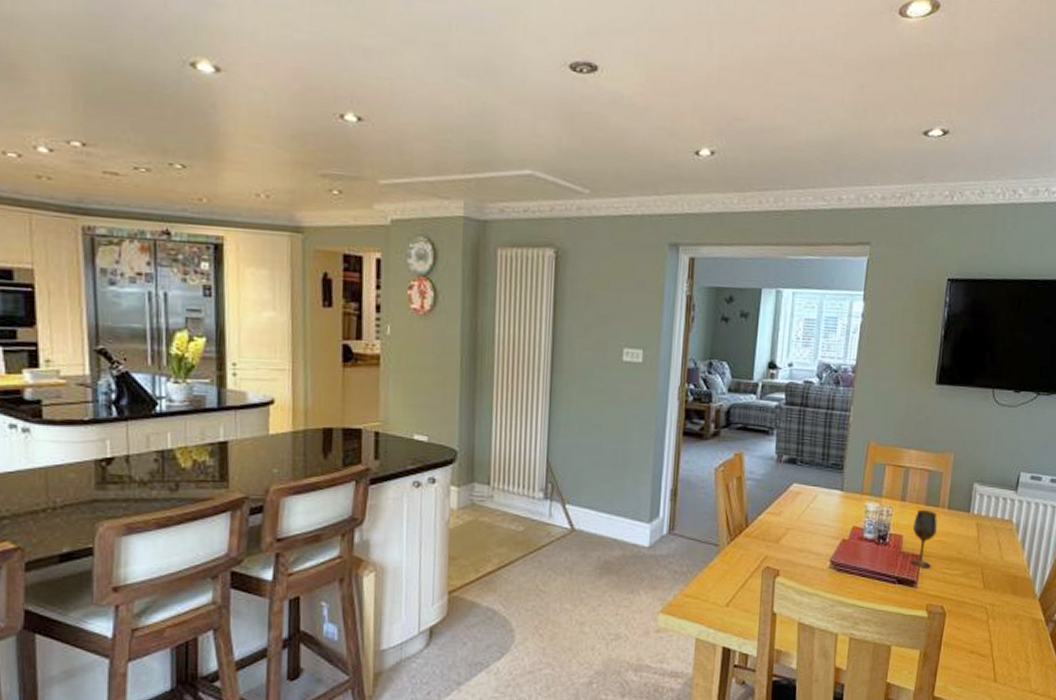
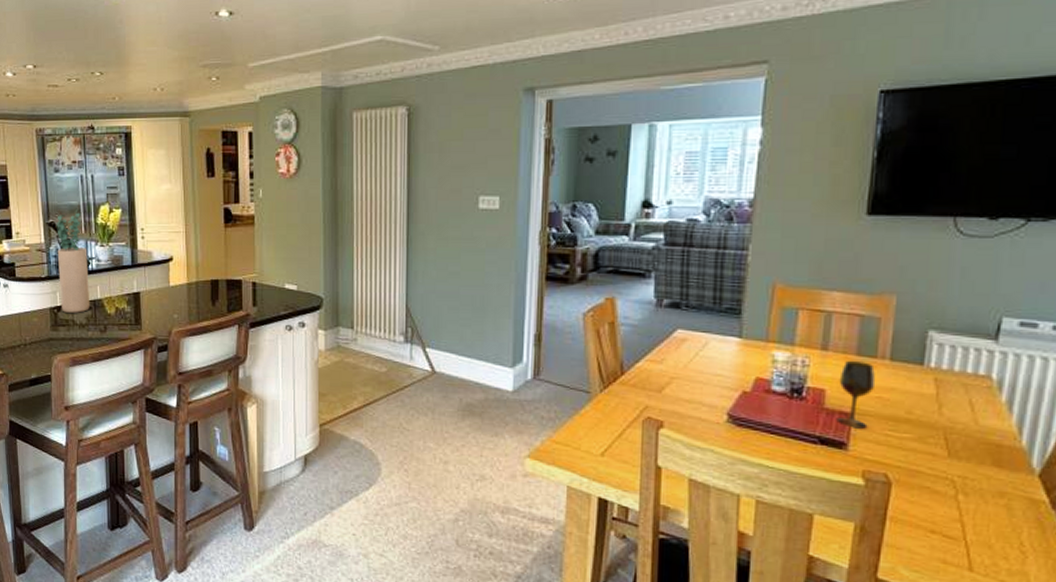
vase: none [109,328,157,468] -> present [57,204,91,314]

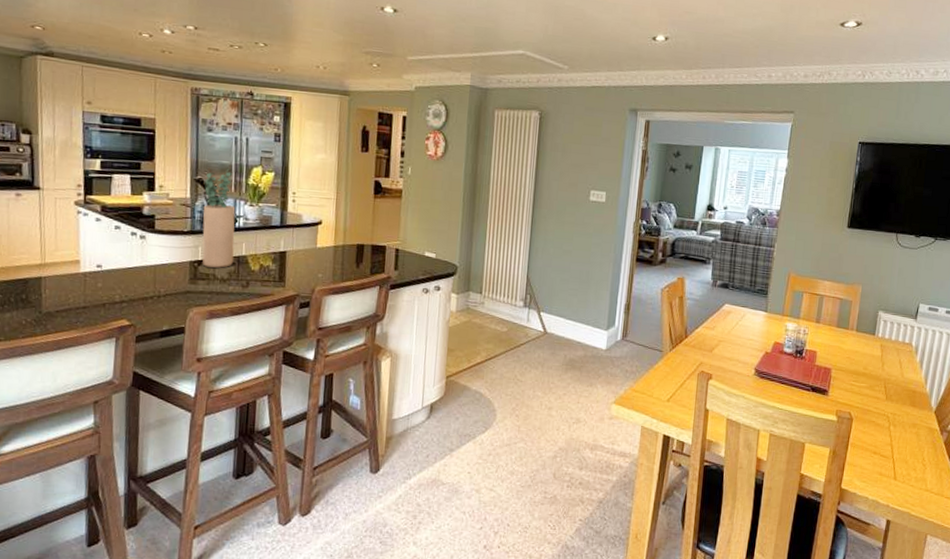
wine glass: present [835,360,876,429] -> none [821,330,847,380]

